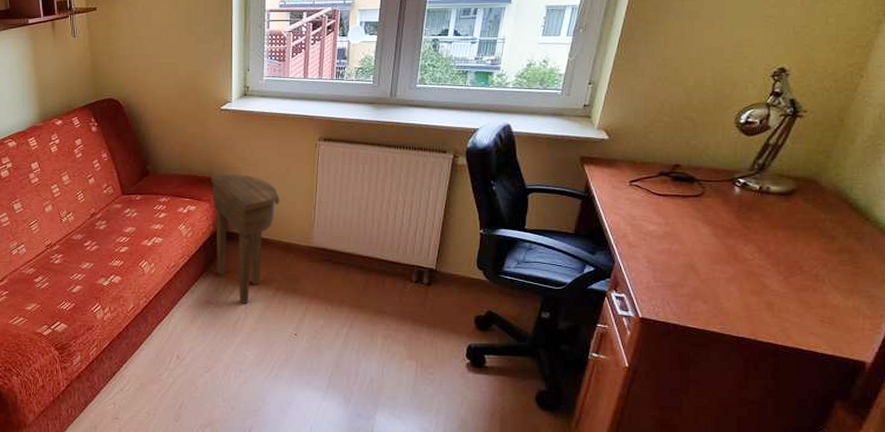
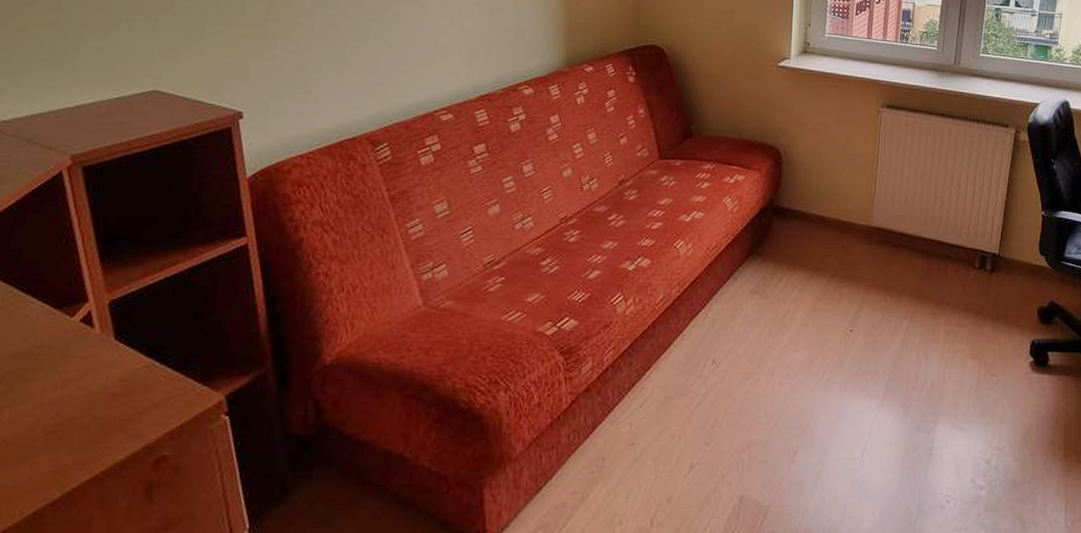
side table: present [210,174,281,303] -> none [763,140,840,293]

